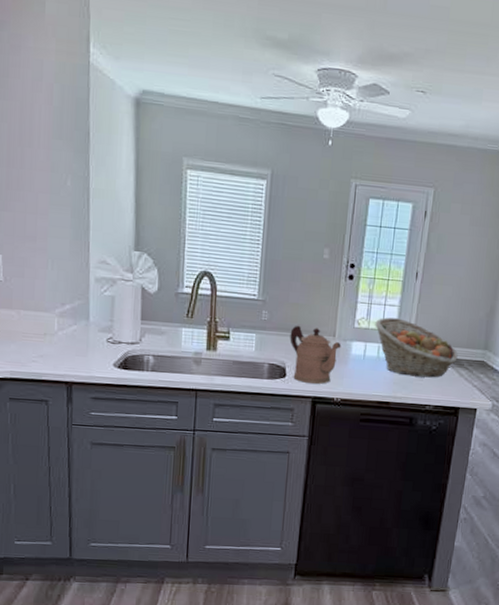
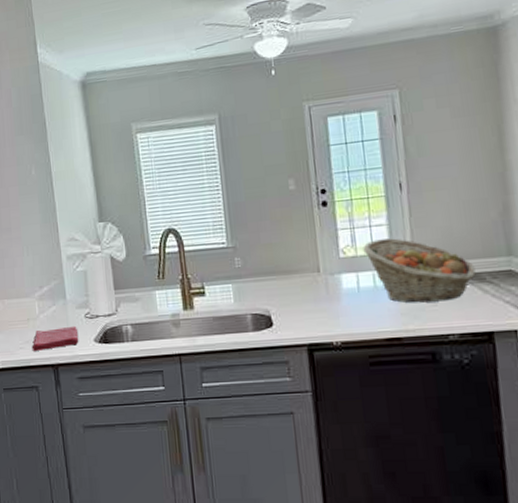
dish towel: none [45,347,98,367] -> present [32,325,79,351]
coffeepot: present [290,325,341,384] -> none [268,266,329,330]

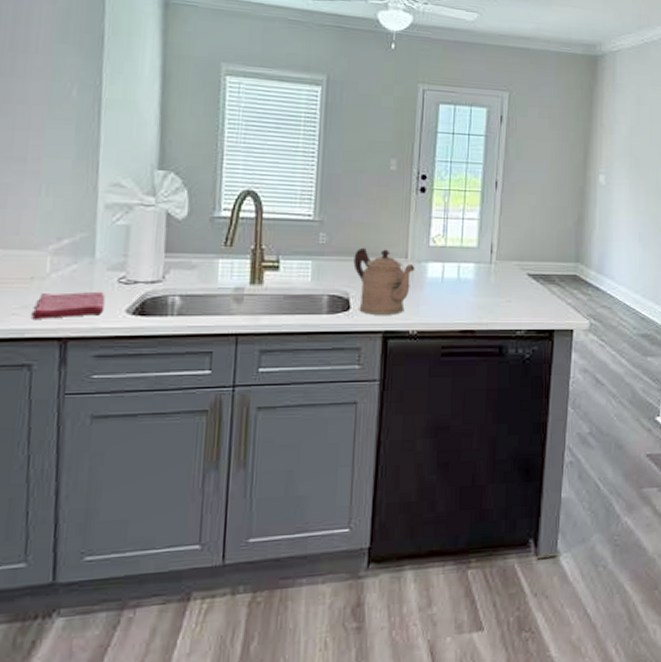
coffeepot: none [268,266,329,330] -> present [353,247,415,315]
fruit basket: present [363,238,476,303] -> none [453,233,548,298]

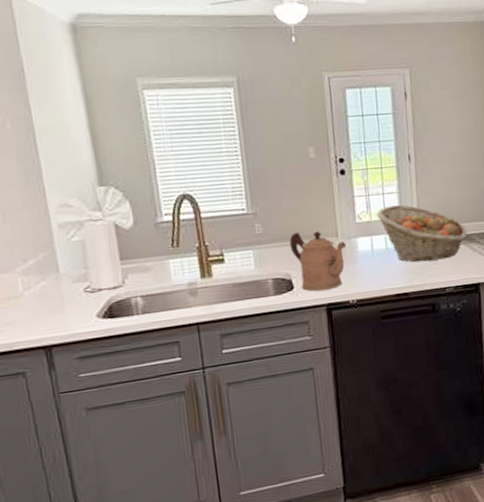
dish towel: present [31,291,106,319] -> none [15,301,78,333]
fruit basket: none [453,233,548,298] -> present [376,205,468,262]

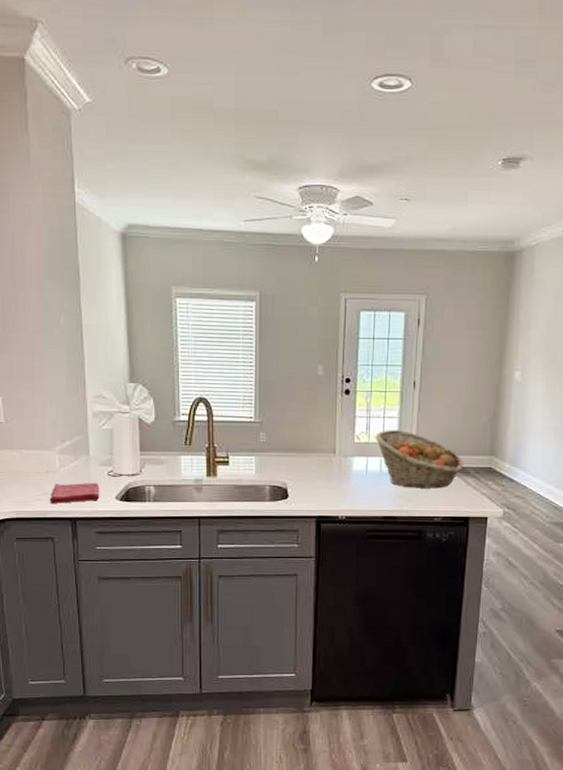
dish towel: none [15,301,78,333] -> present [49,482,100,503]
coffeepot: present [289,231,347,291] -> none [289,444,342,503]

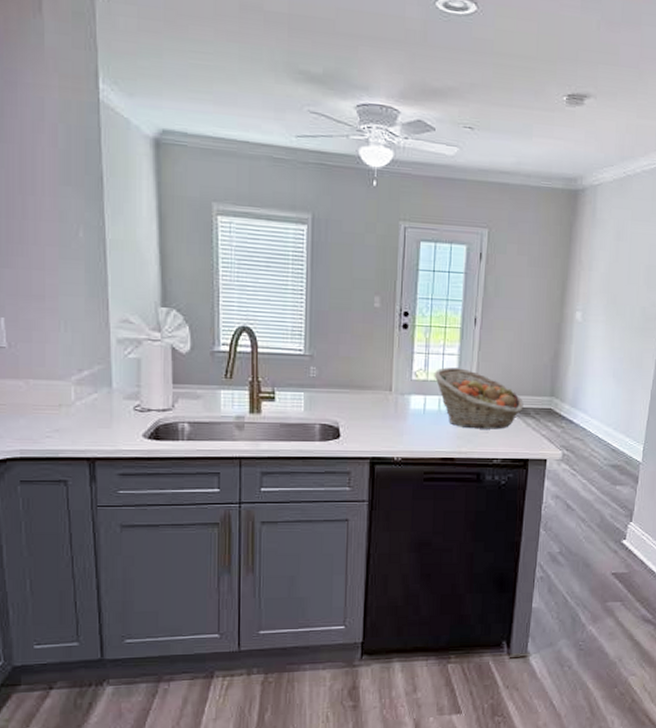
dish towel: present [49,482,100,503] -> none [62,417,124,441]

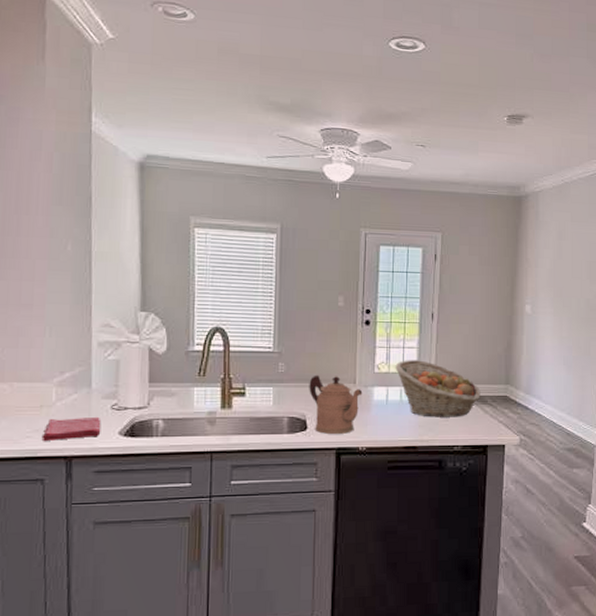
dish towel: none [62,417,124,441] -> present [41,416,101,441]
coffeepot: none [342,380,399,443] -> present [309,375,363,434]

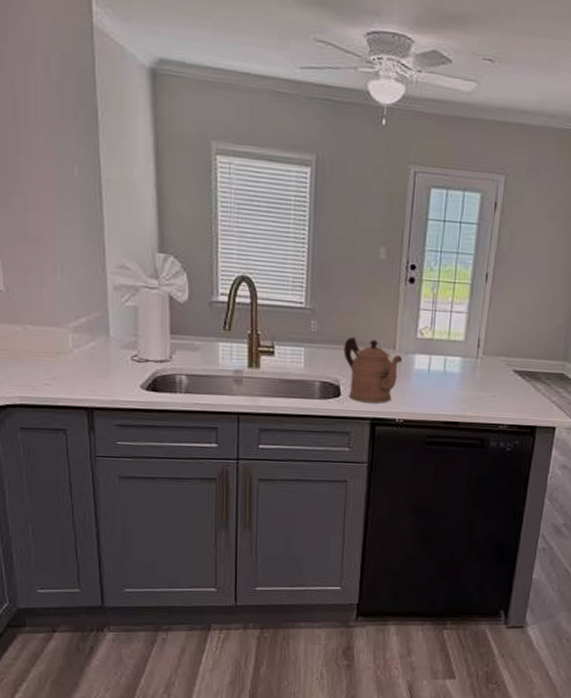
dish towel: present [41,416,101,441] -> none [61,367,122,390]
fruit basket: present [395,360,481,417] -> none [440,326,534,394]

